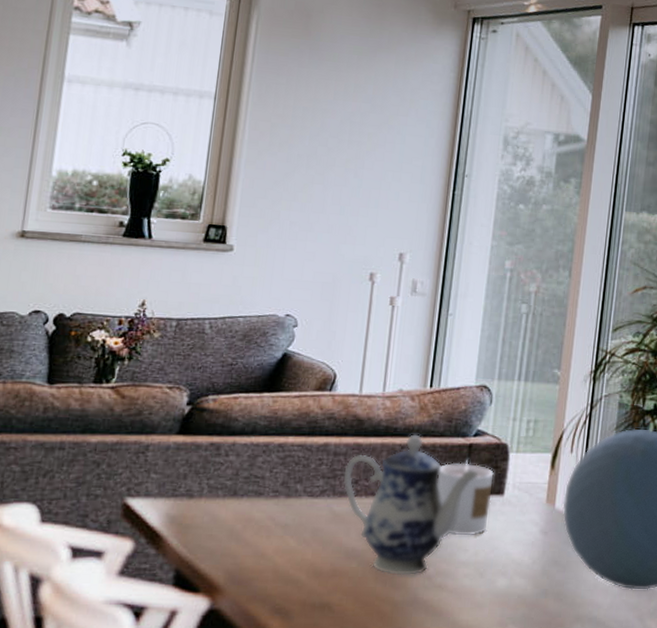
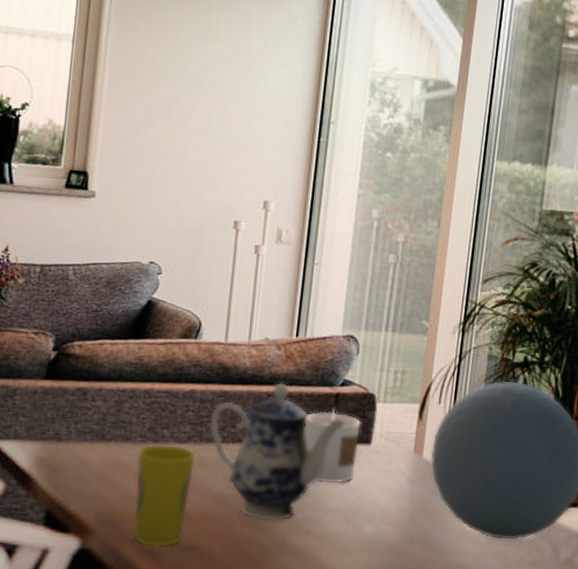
cup: none [264,498,330,606] -> present [133,444,197,548]

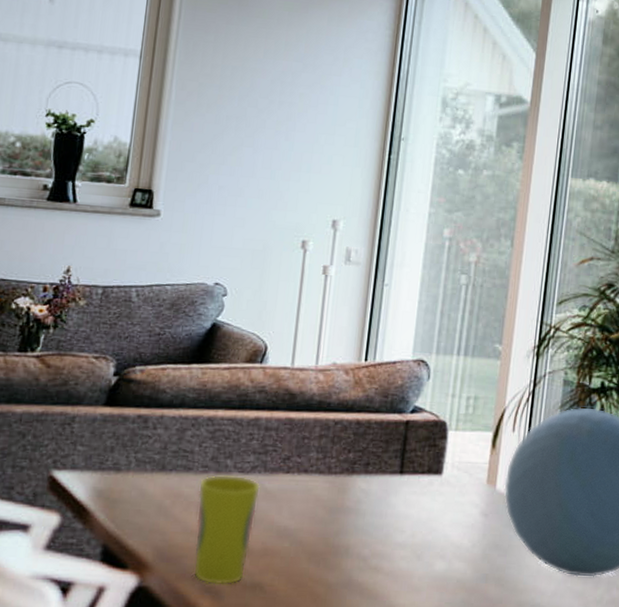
teapot: present [209,382,346,521] -> none [274,408,416,557]
candle: present [304,408,361,484] -> none [372,436,432,517]

